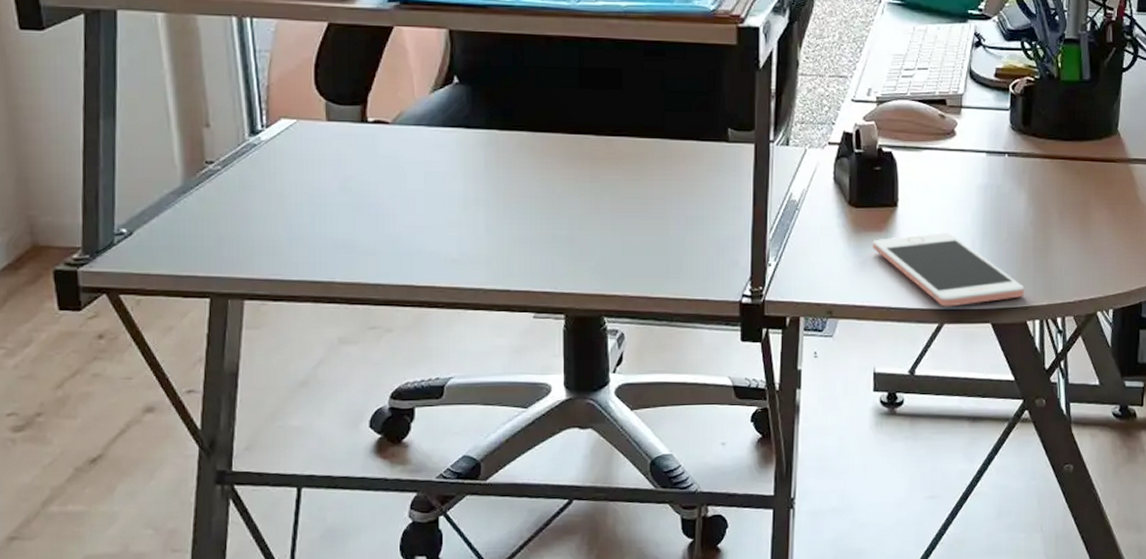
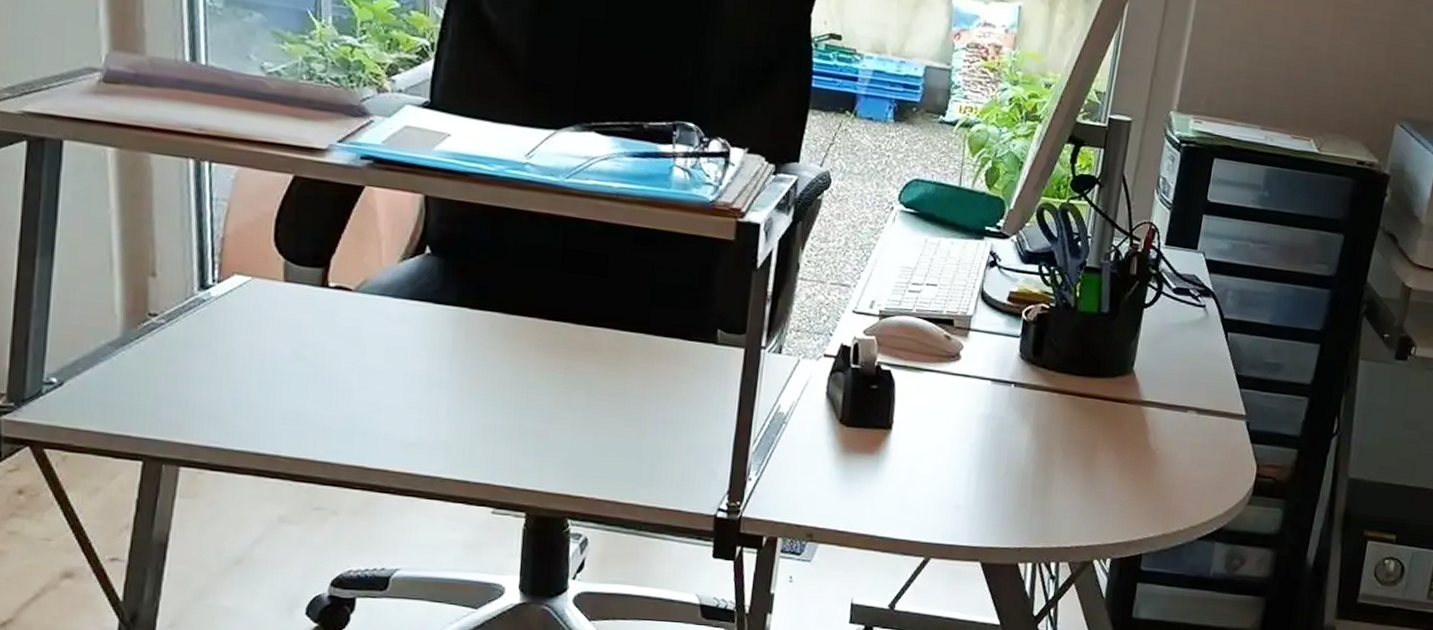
cell phone: present [871,233,1025,307] -> none [860,461,1019,541]

